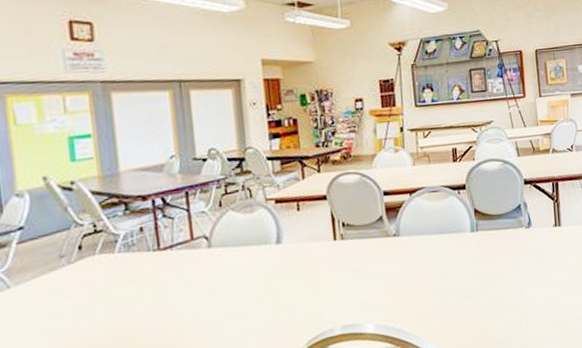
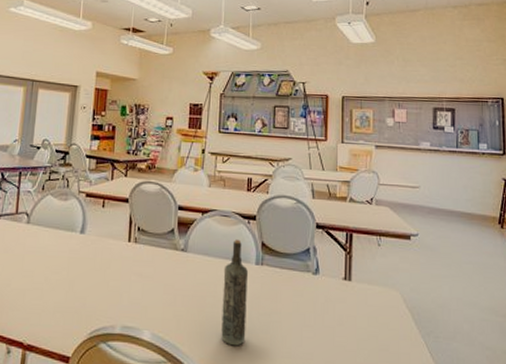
bottle: none [440,211,470,314] -> present [221,239,249,346]

